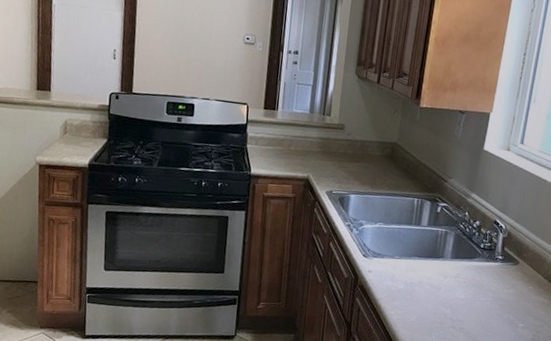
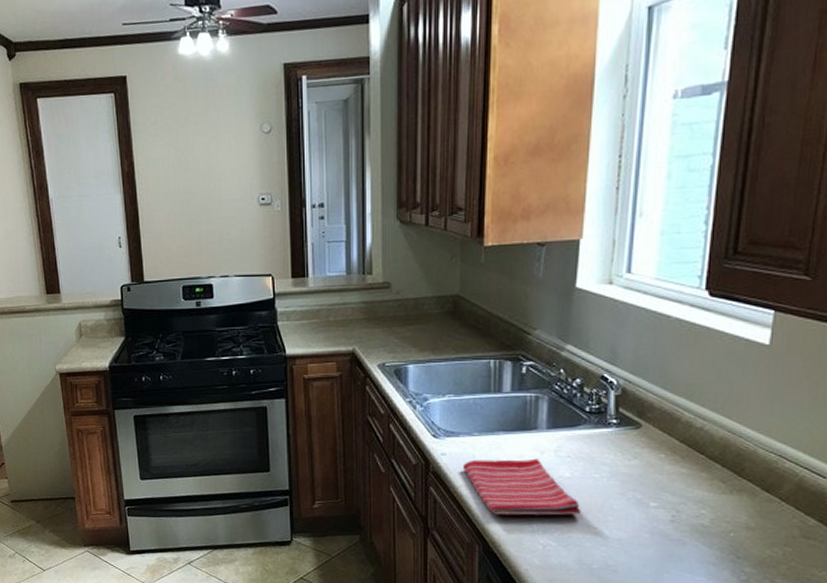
dish towel: none [384,278,469,330] -> present [463,458,581,516]

